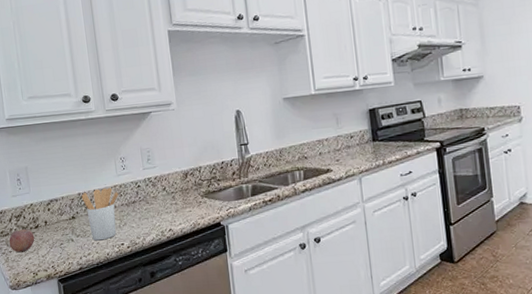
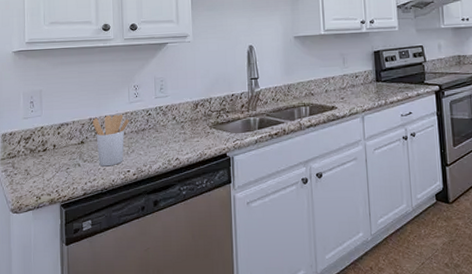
fruit: present [9,228,35,253] -> none [15,151,42,175]

